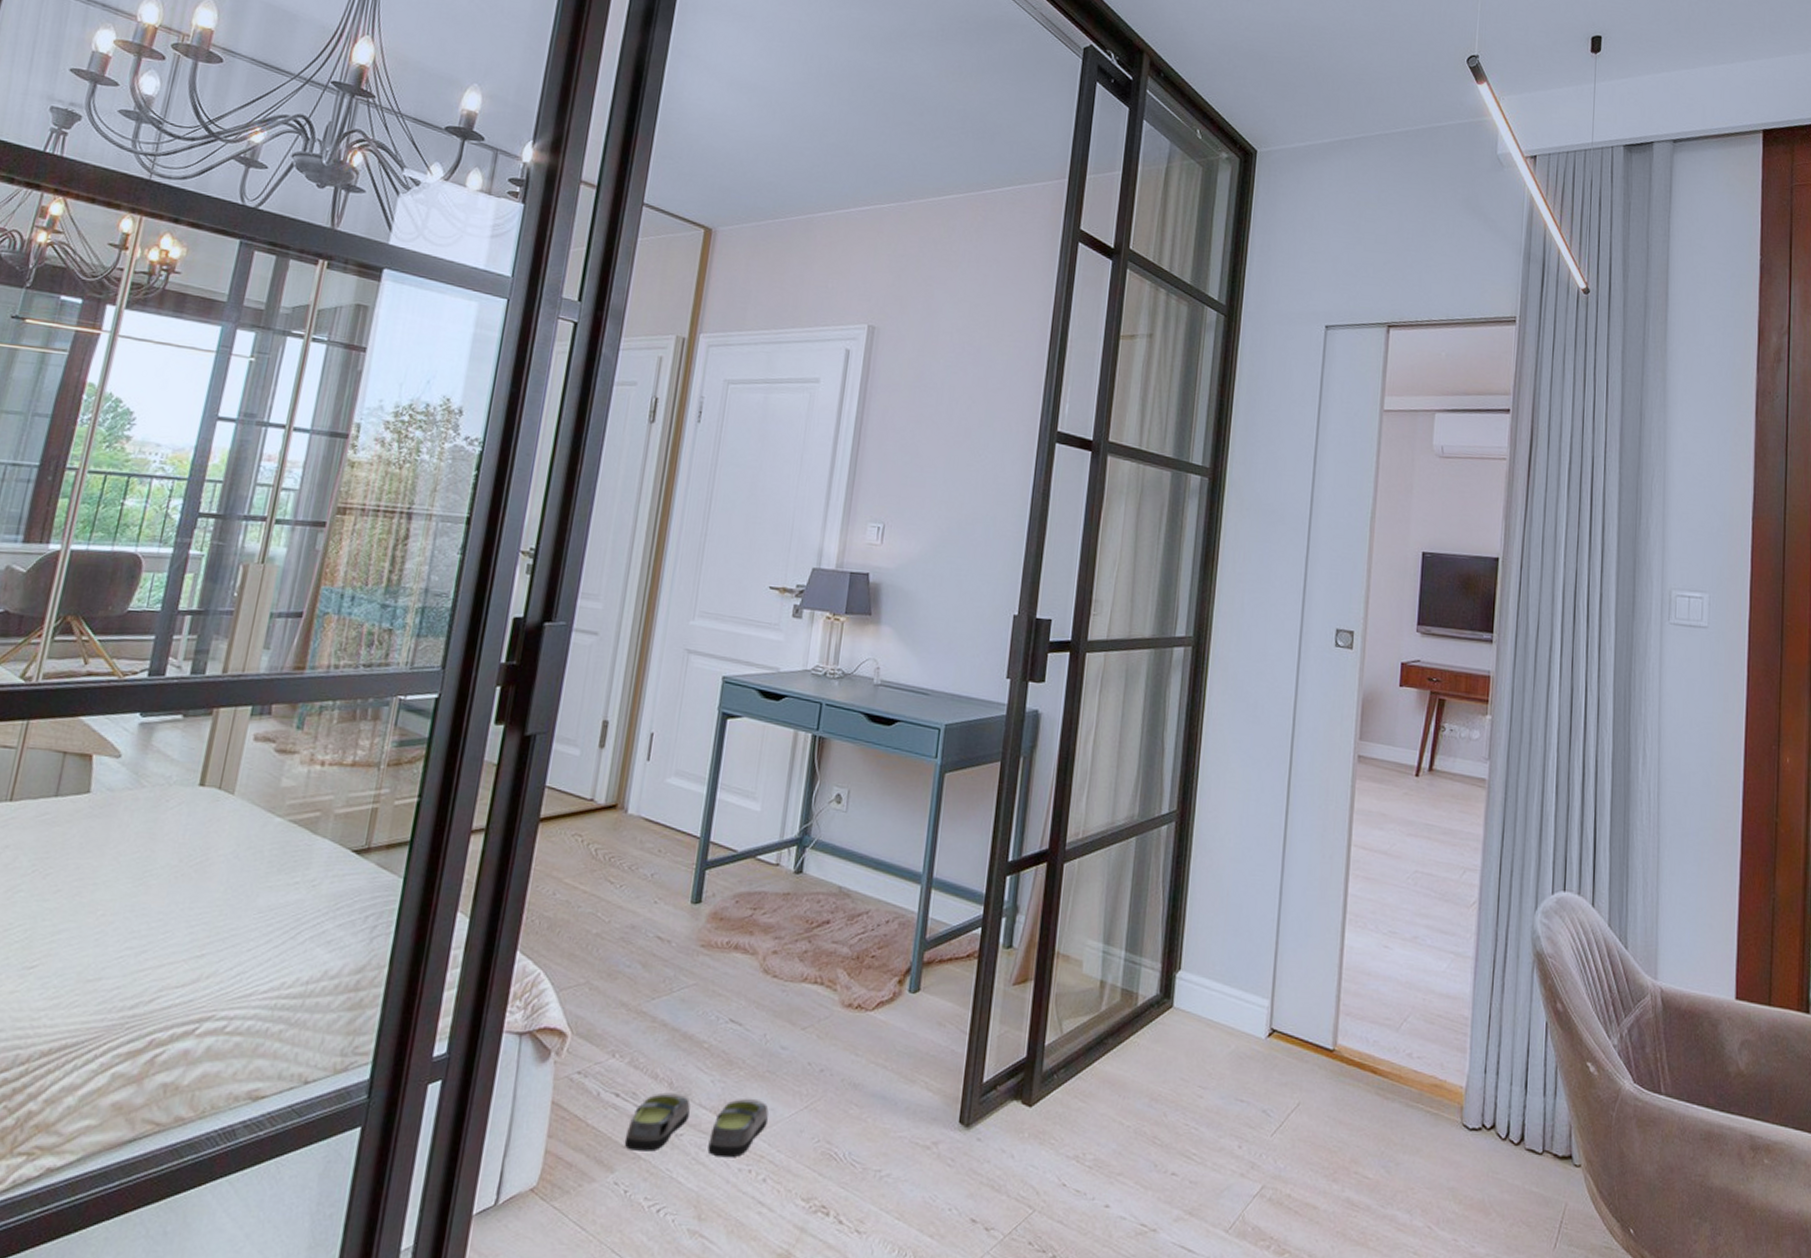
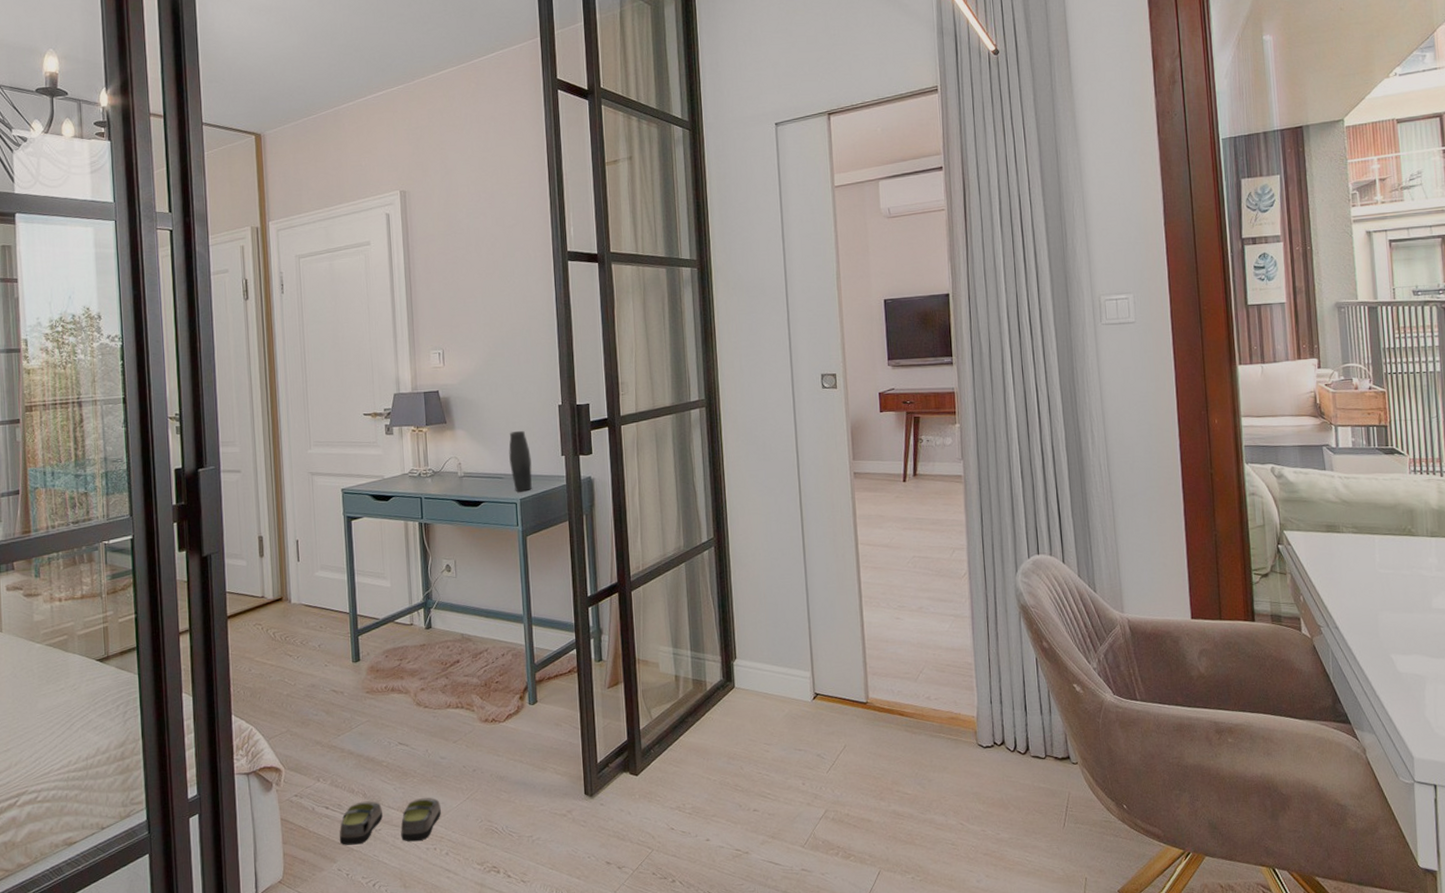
vase: none [940,638,969,716] -> present [509,430,532,492]

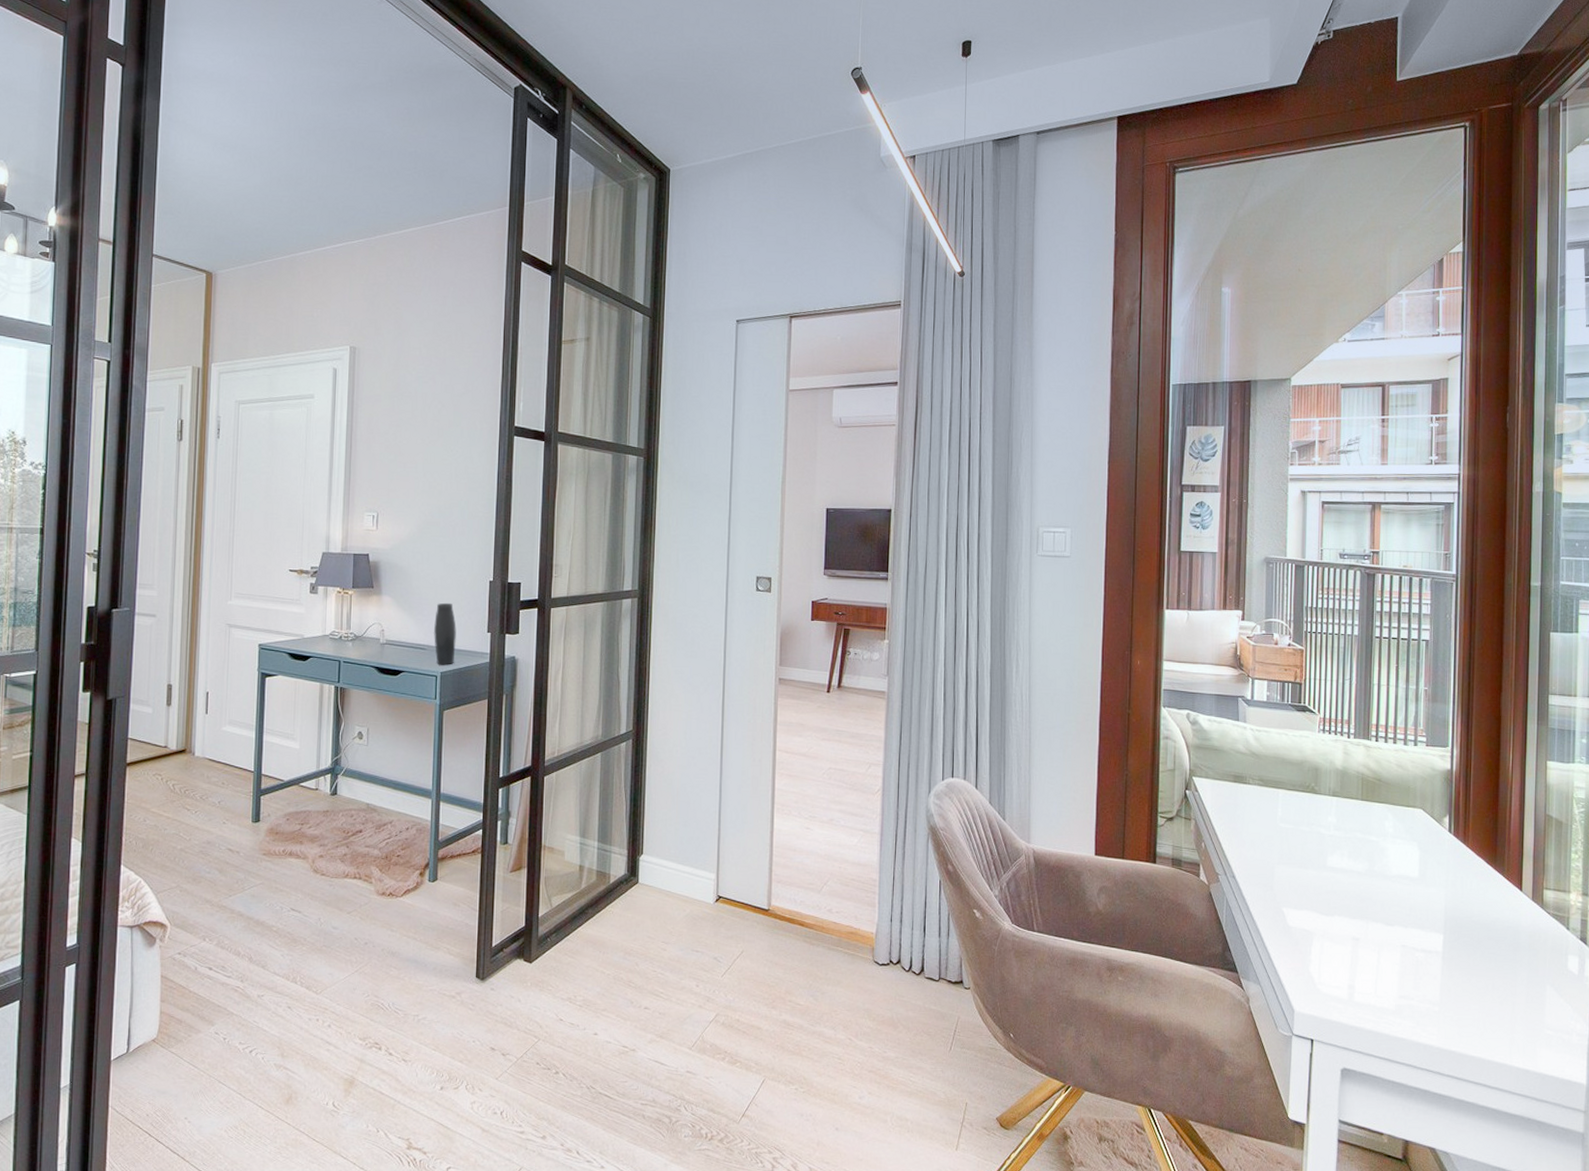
slippers: present [339,797,441,845] -> none [219,965,328,1011]

